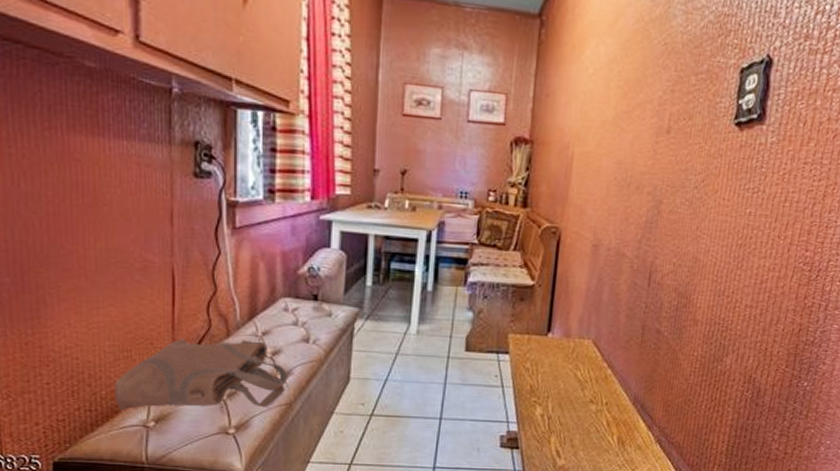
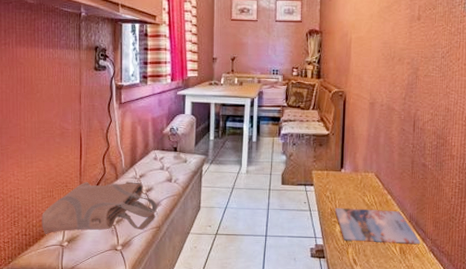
magazine: none [535,384,645,433] -> present [334,208,420,244]

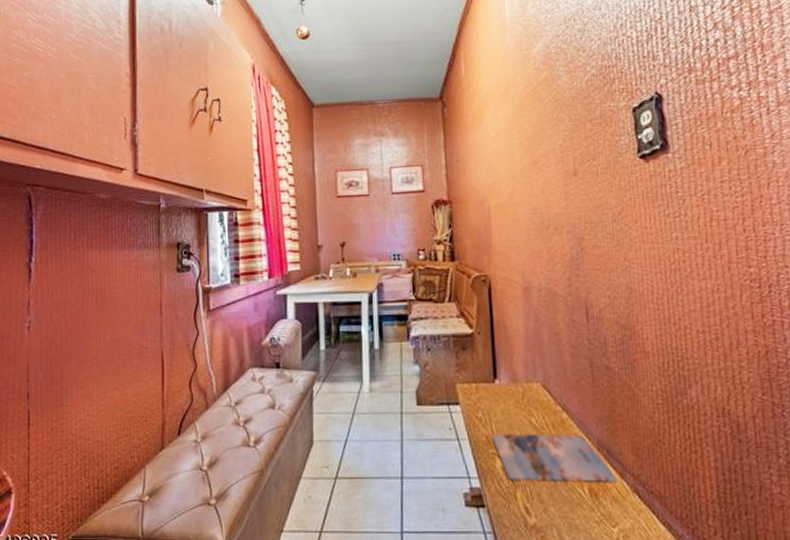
tote bag: present [41,182,158,235] -> none [117,411,259,488]

